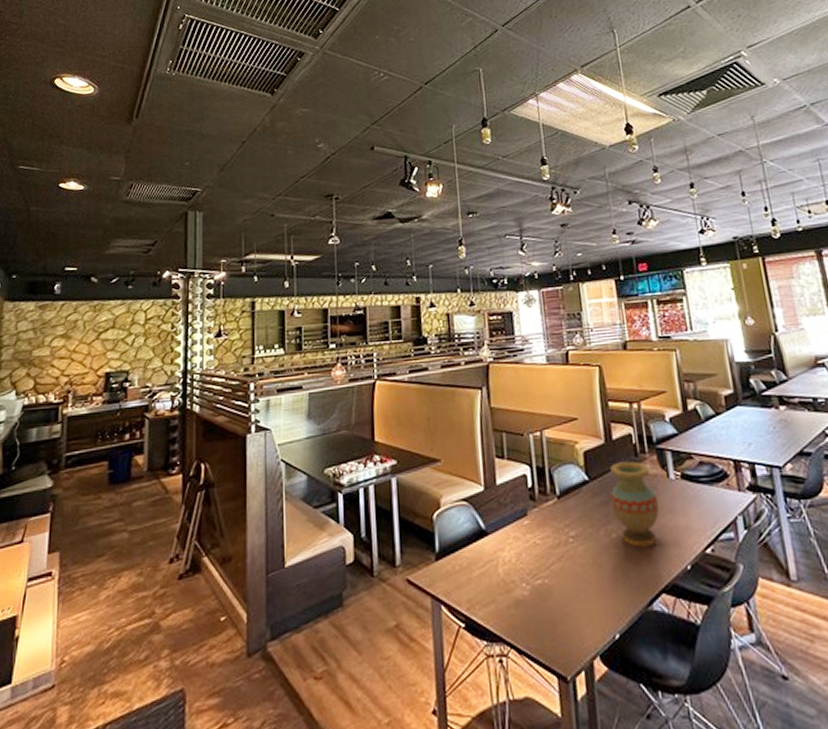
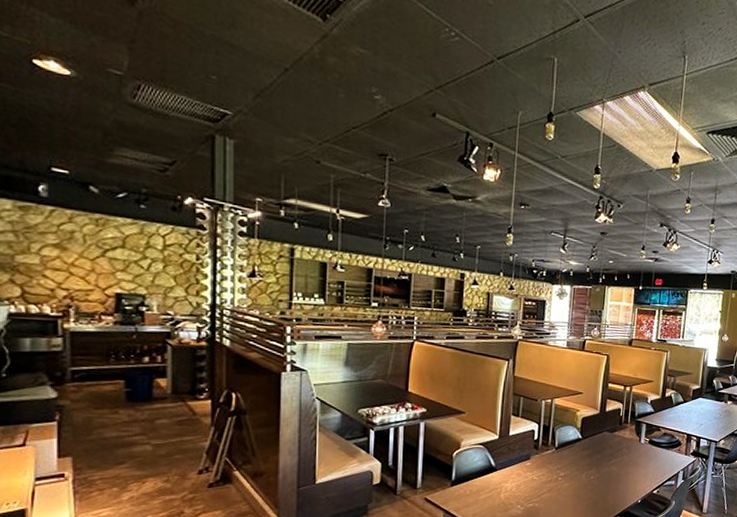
vase: present [610,461,660,548] -> none [594,428,629,487]

